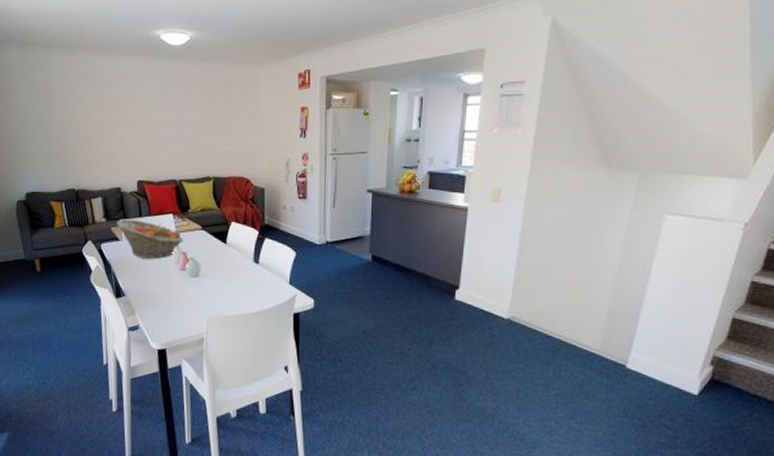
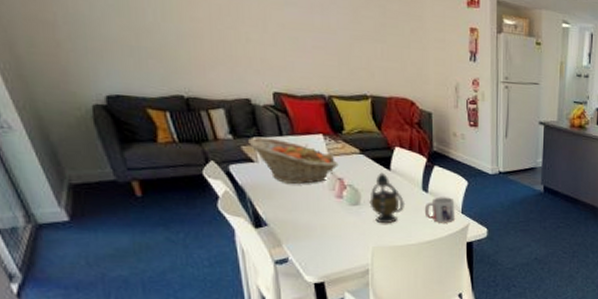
teapot: none [207,246,238,295] -> present [369,172,406,224]
mug: none [255,268,283,294] -> present [424,197,455,223]

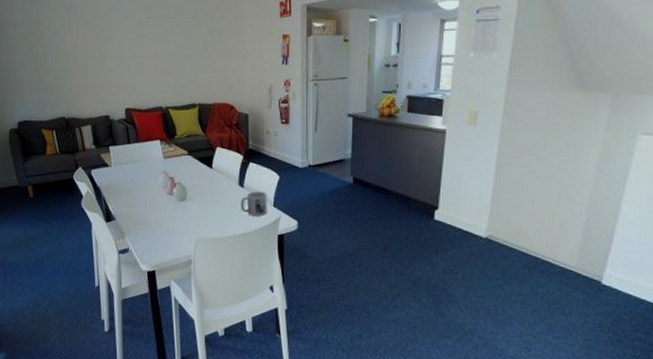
fruit basket: present [247,137,339,184] -> none [105,145,171,183]
teapot: present [369,172,406,224] -> none [194,171,224,218]

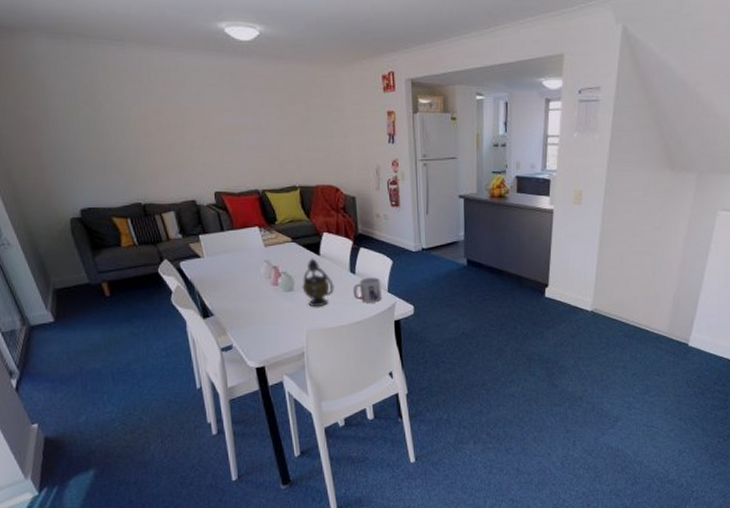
teapot: none [194,171,224,218] -> present [302,258,335,308]

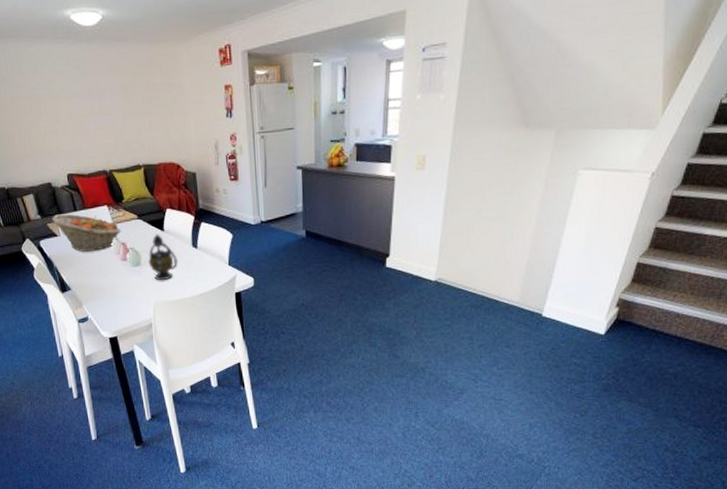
fruit basket: none [194,234,273,275] -> present [51,213,121,252]
mug: present [352,277,382,303] -> none [195,251,223,276]

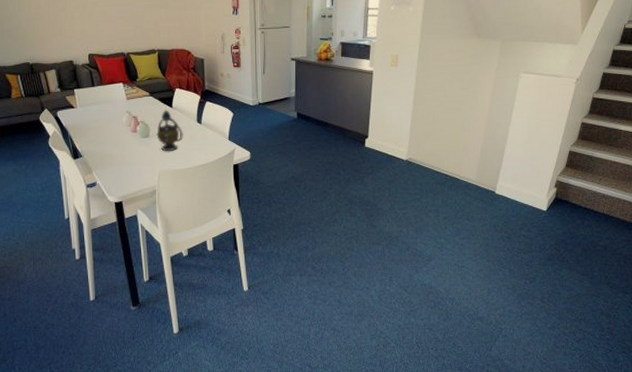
fruit basket: present [51,213,121,252] -> none [70,88,134,123]

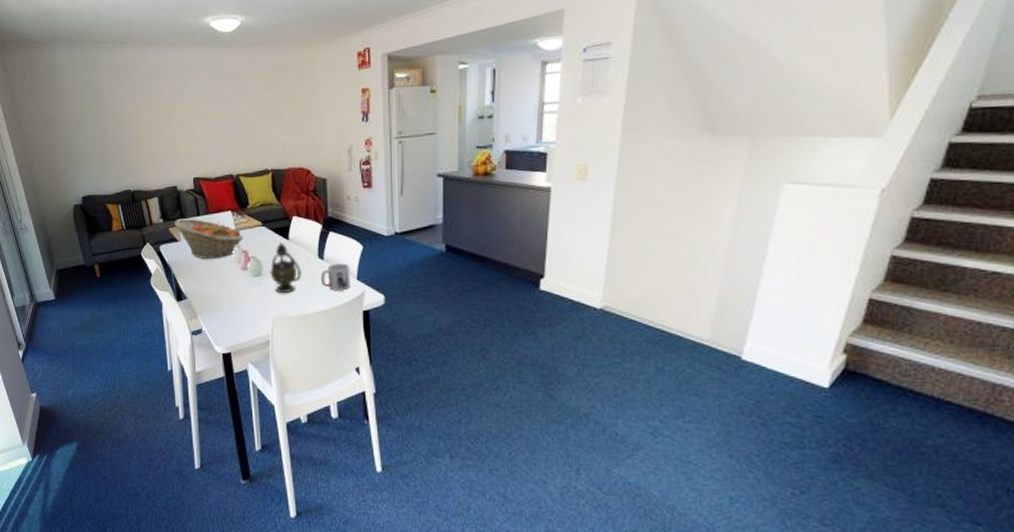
fruit basket: none [70,88,134,123] -> present [173,218,244,259]
mug: none [199,127,223,149] -> present [320,263,350,291]

